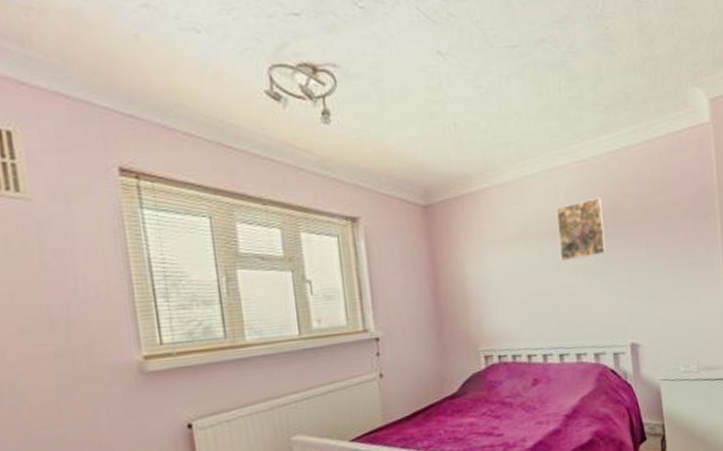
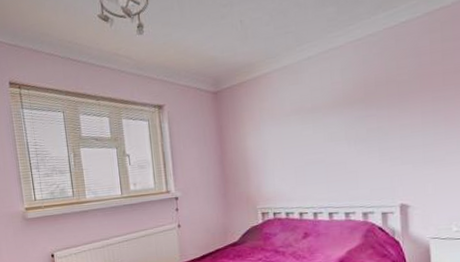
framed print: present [555,197,607,261] -> none [330,72,379,132]

